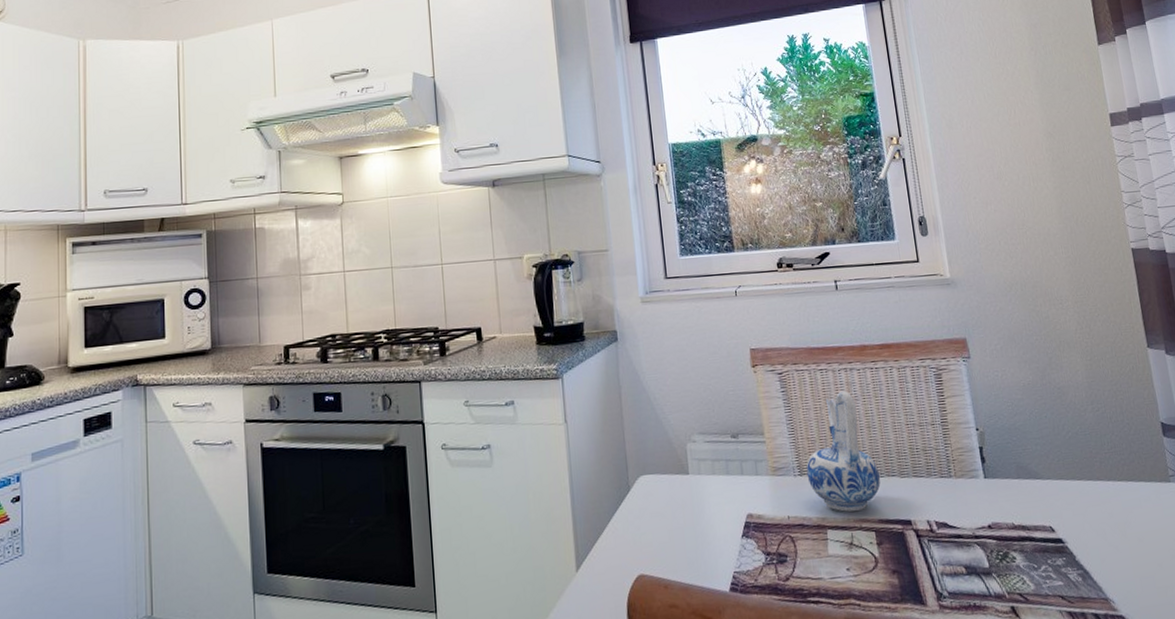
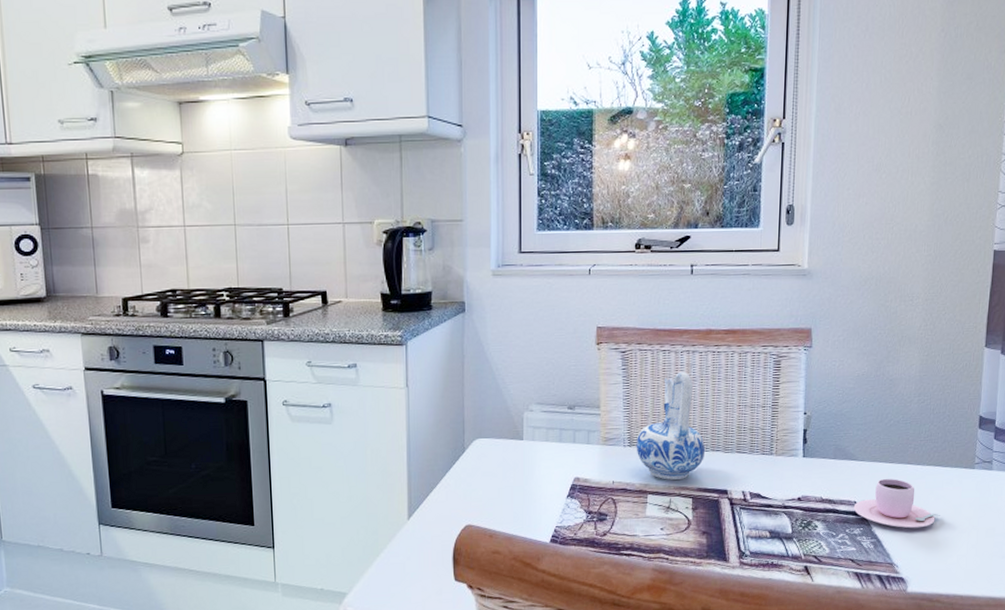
teacup: none [1049,498,1147,556] -> present [853,479,940,529]

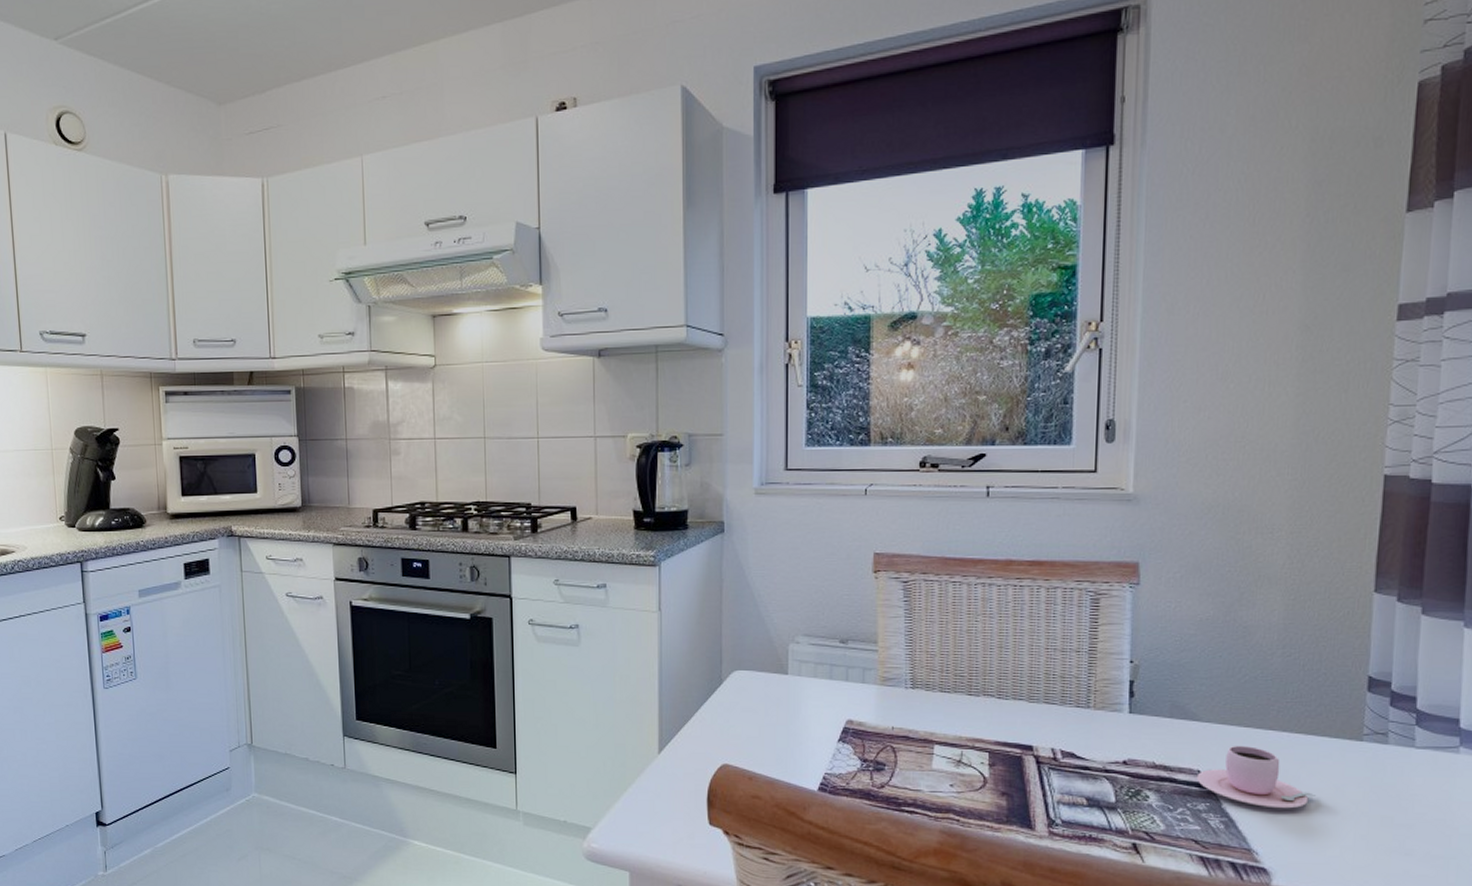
ceramic pitcher: present [636,372,706,480] -> none [920,607,1006,730]

